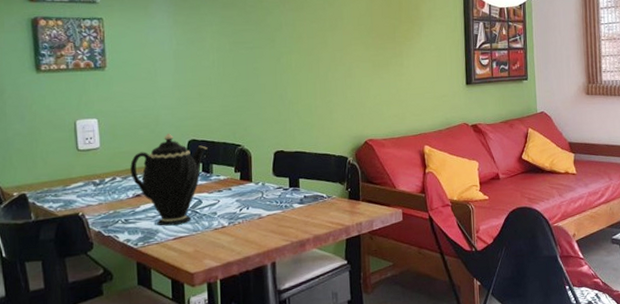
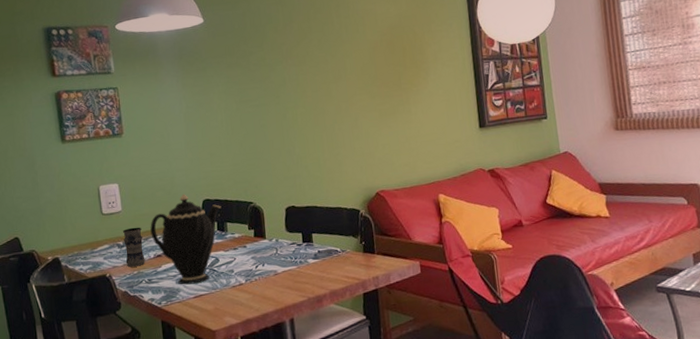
jar: none [100,165,123,206] -> present [123,227,145,267]

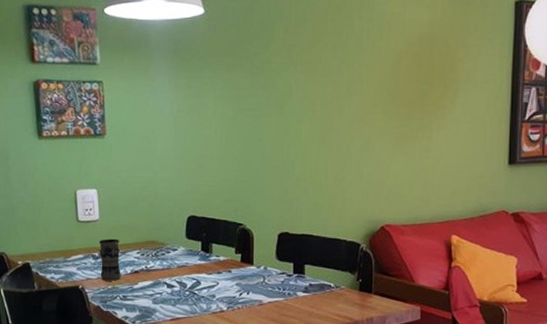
teapot: present [150,194,221,285] -> none [129,208,208,306]

